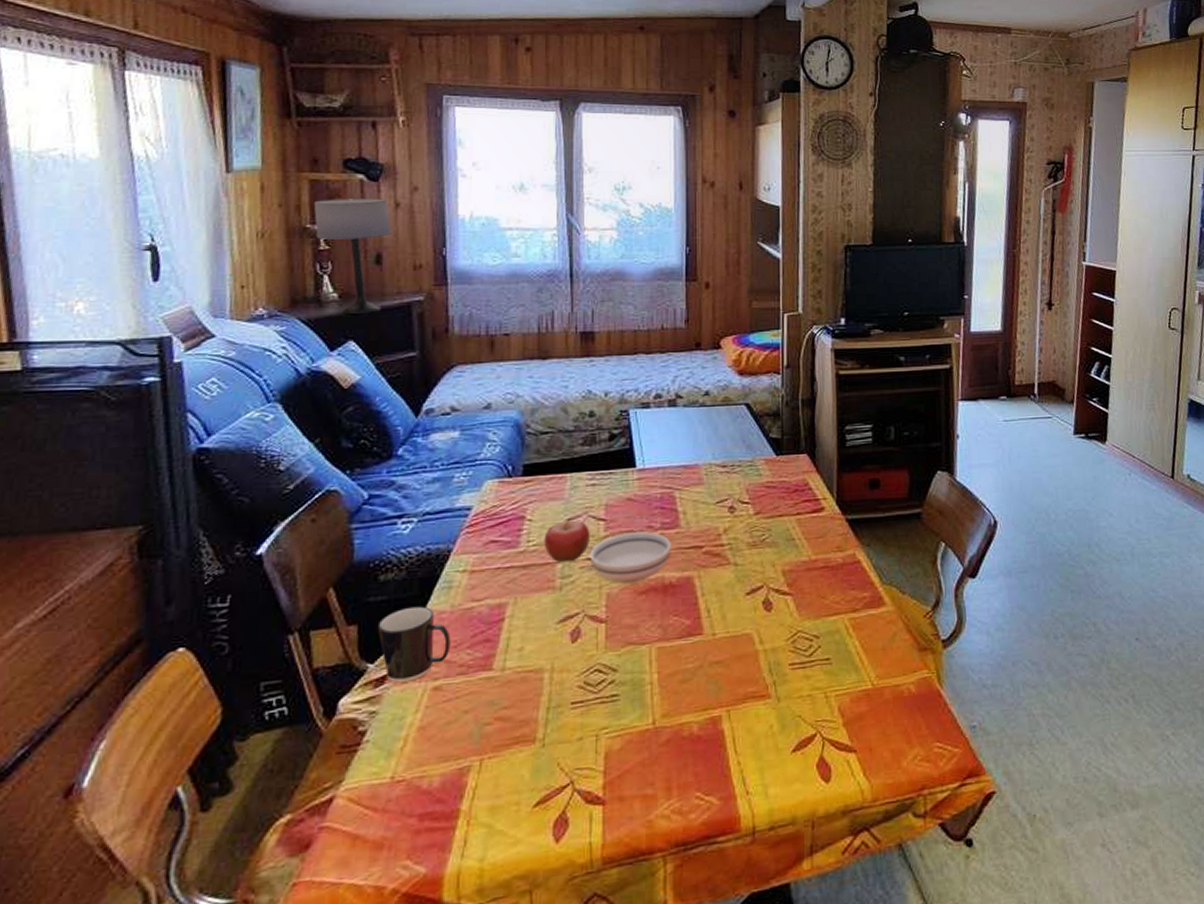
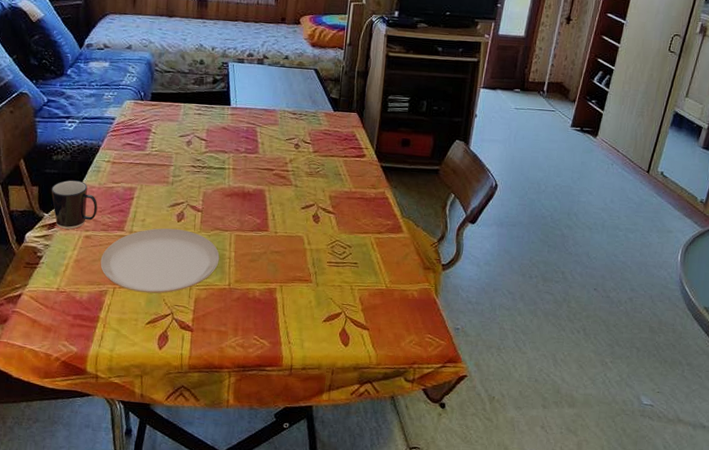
plate: none [458,652,636,760] -> present [100,228,220,294]
fruit: present [544,519,590,562] -> none [162,136,195,166]
bowl: present [590,531,671,584] -> none [193,151,251,188]

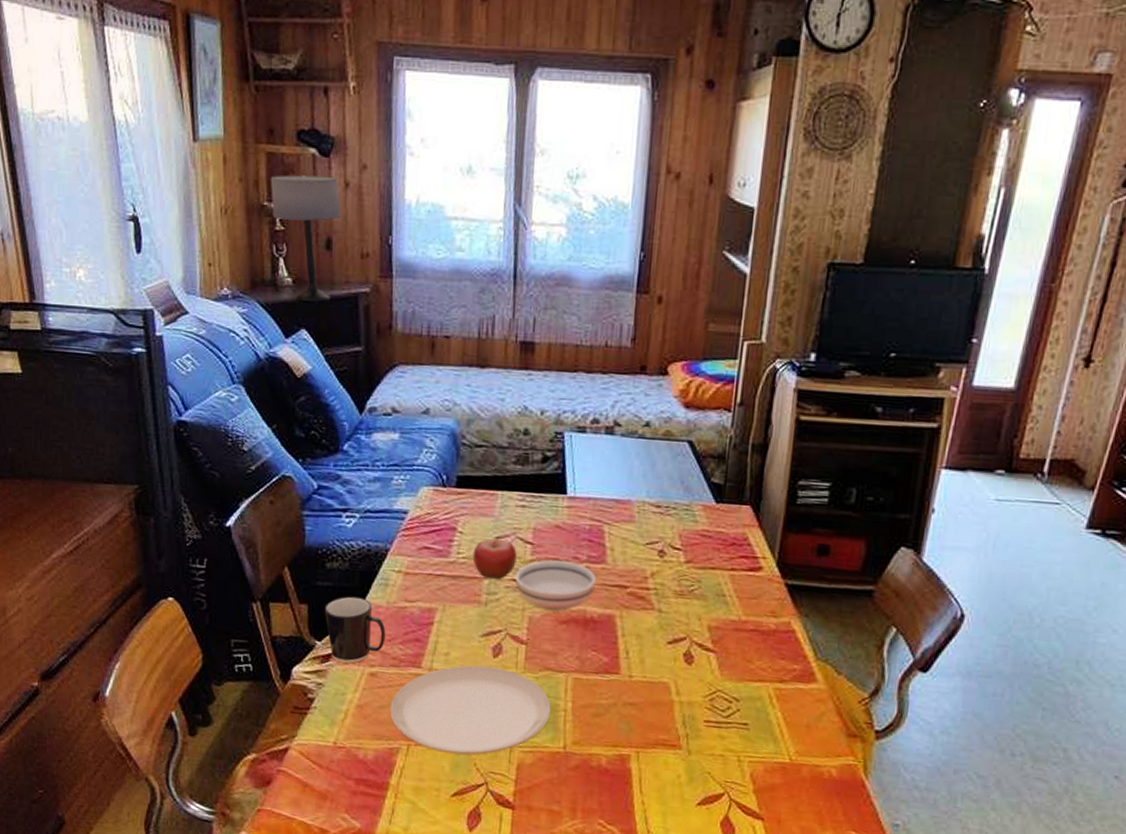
fruit: none [162,136,195,166] -> present [472,537,517,579]
bowl: none [193,151,251,188] -> present [515,560,596,611]

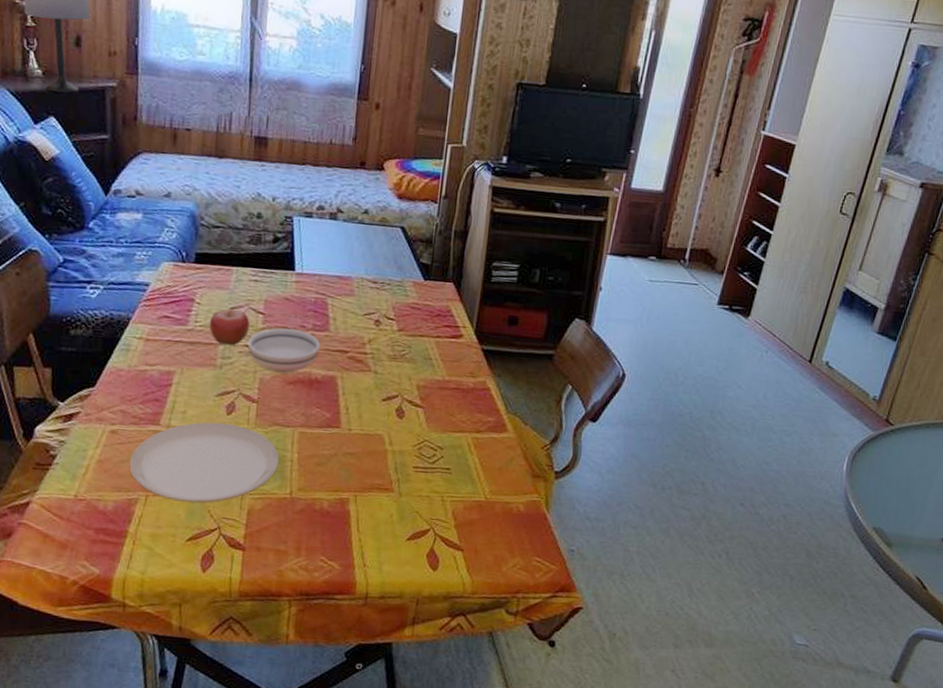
mug: present [324,596,386,664] -> none [67,360,127,423]

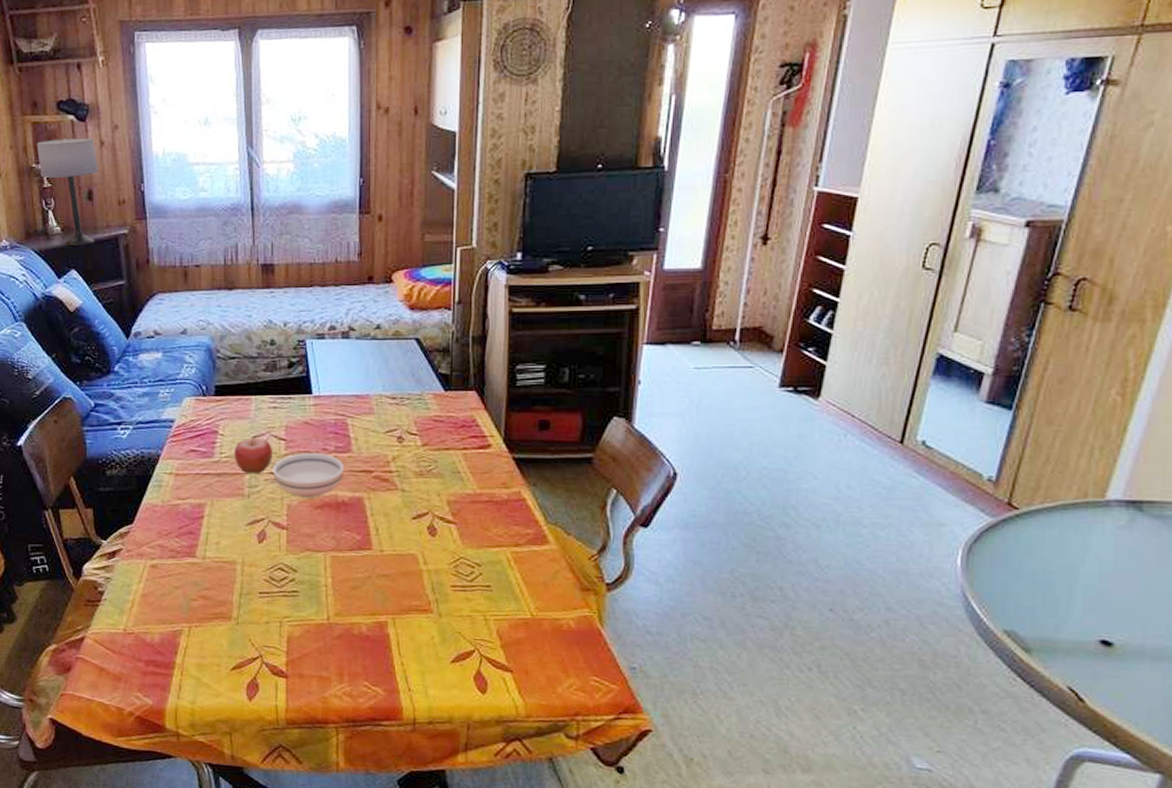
plate: present [129,422,279,504] -> none [171,551,313,633]

